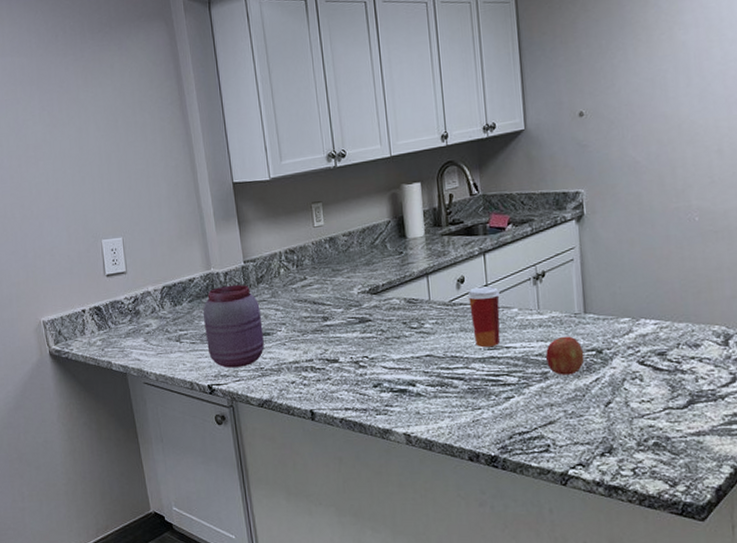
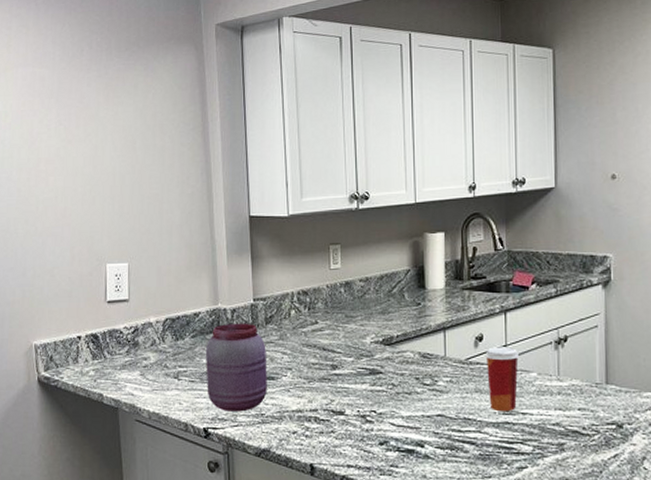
fruit: present [546,336,585,375] -> none [564,406,604,448]

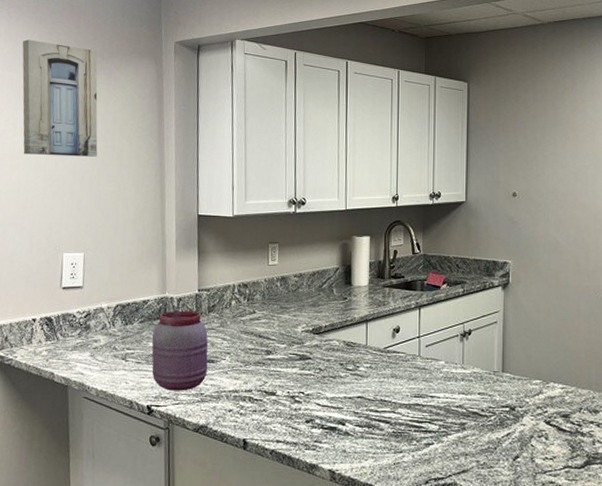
wall art: none [53,32,138,158] -> present [22,39,98,157]
paper cup: present [485,347,519,412] -> none [401,338,430,395]

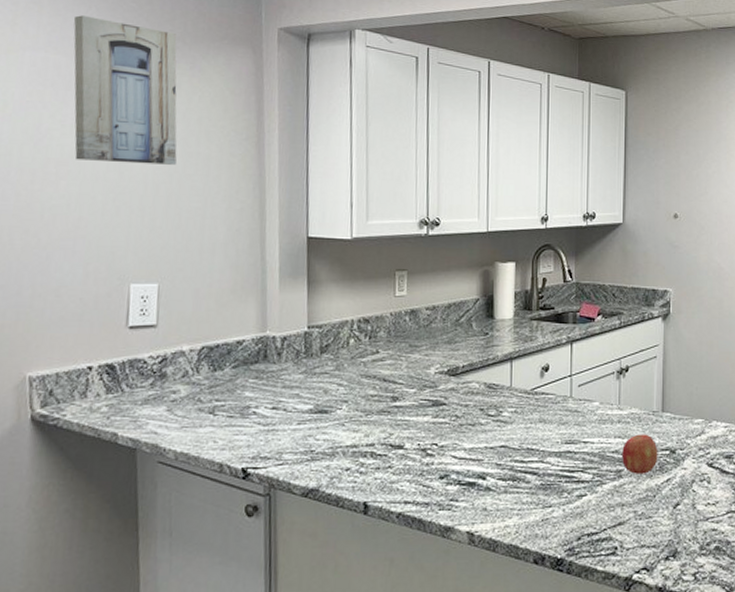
jar: present [151,310,208,391] -> none [248,352,320,449]
fruit: none [466,391,499,428] -> present [622,434,658,474]

